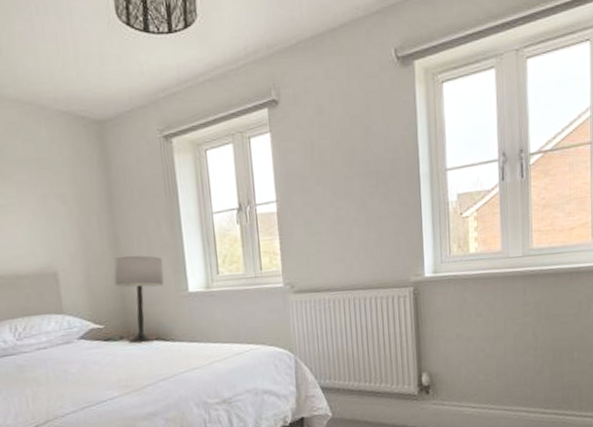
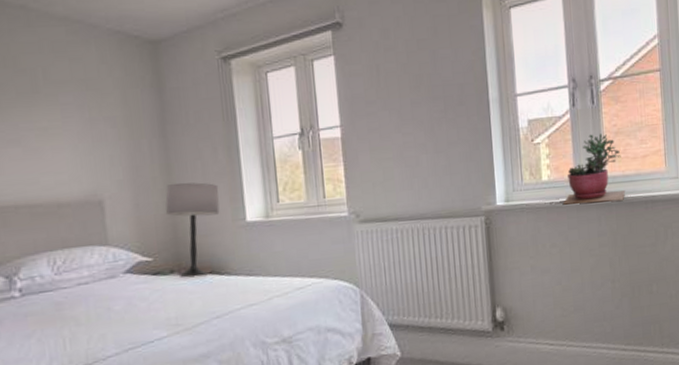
succulent plant: none [490,207,551,276] -> present [563,133,626,205]

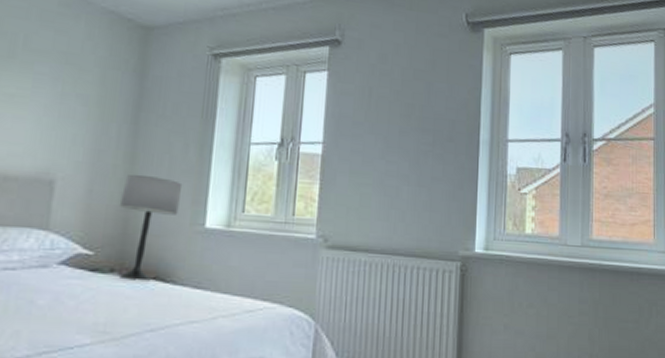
succulent plant: present [563,133,626,205] -> none [545,193,611,267]

